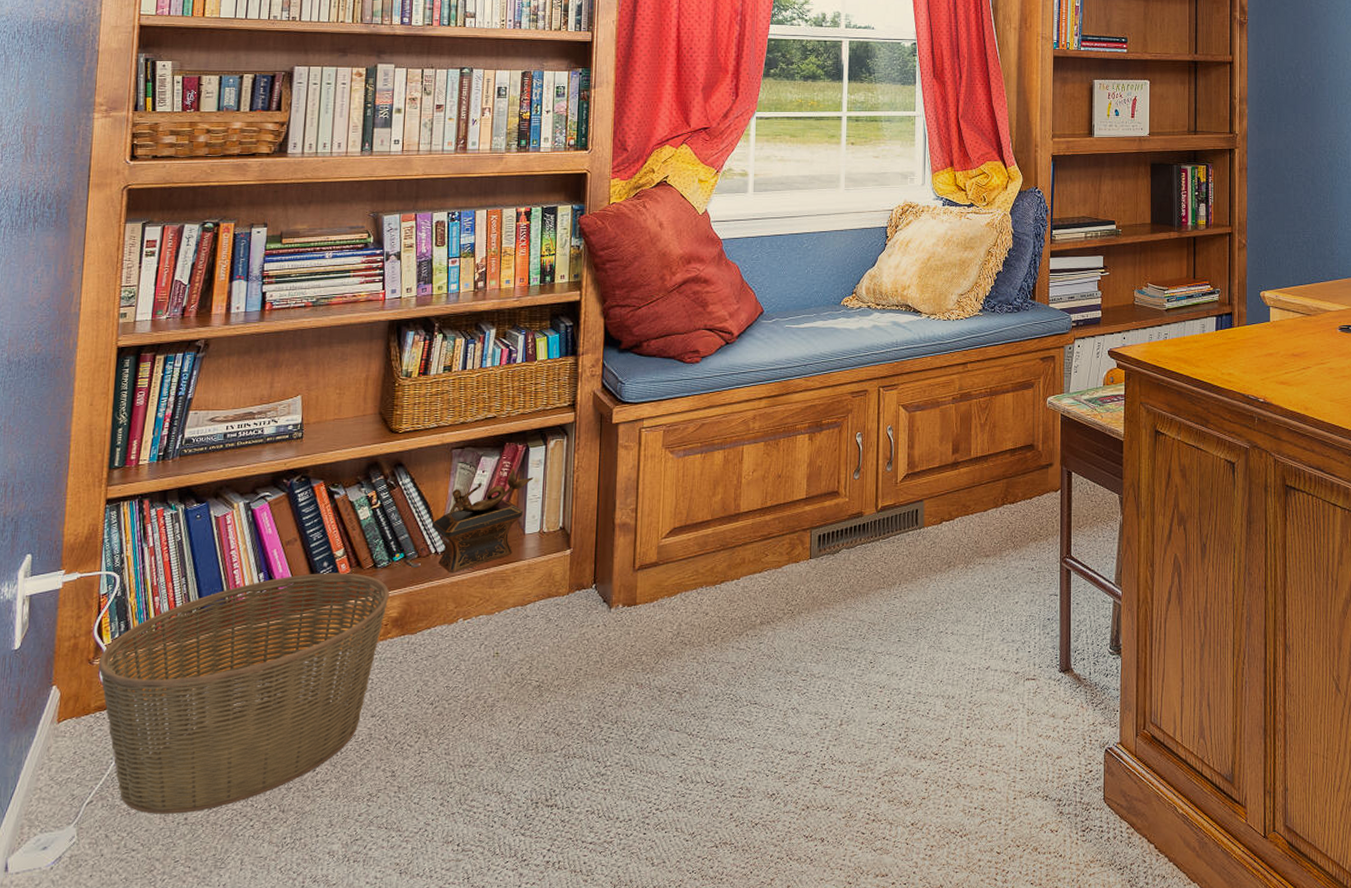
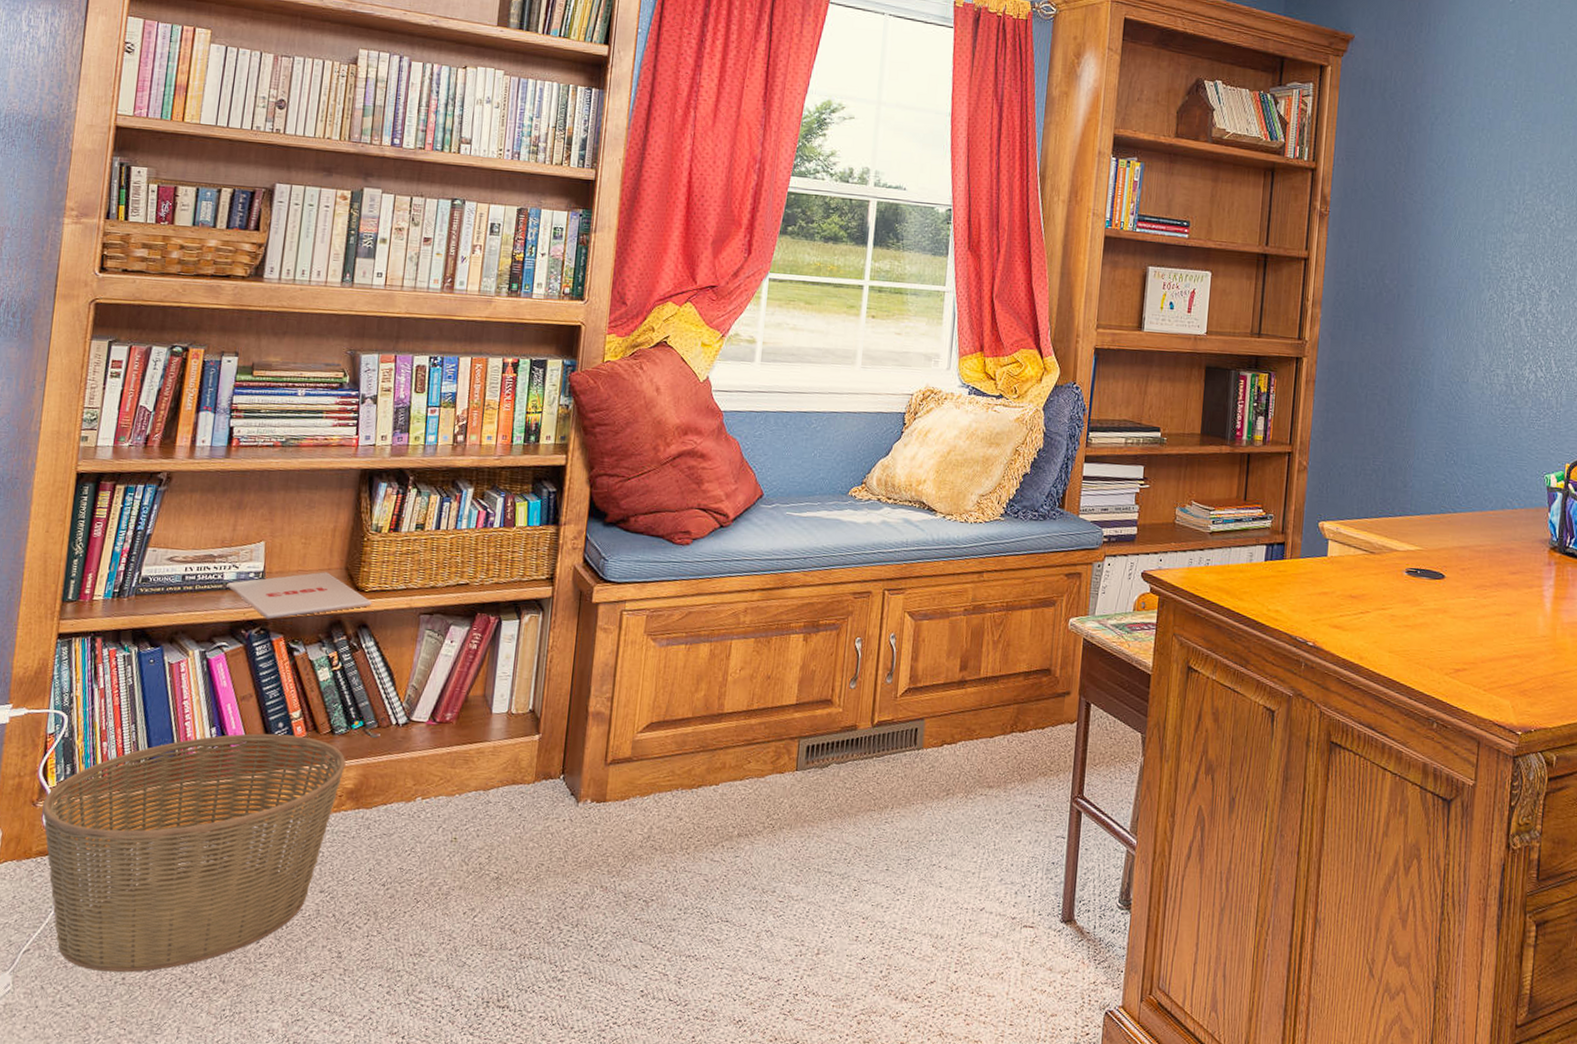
magazine: none [267,418,406,467] -> present [227,572,372,620]
decorative box: present [431,468,534,572] -> none [393,641,505,747]

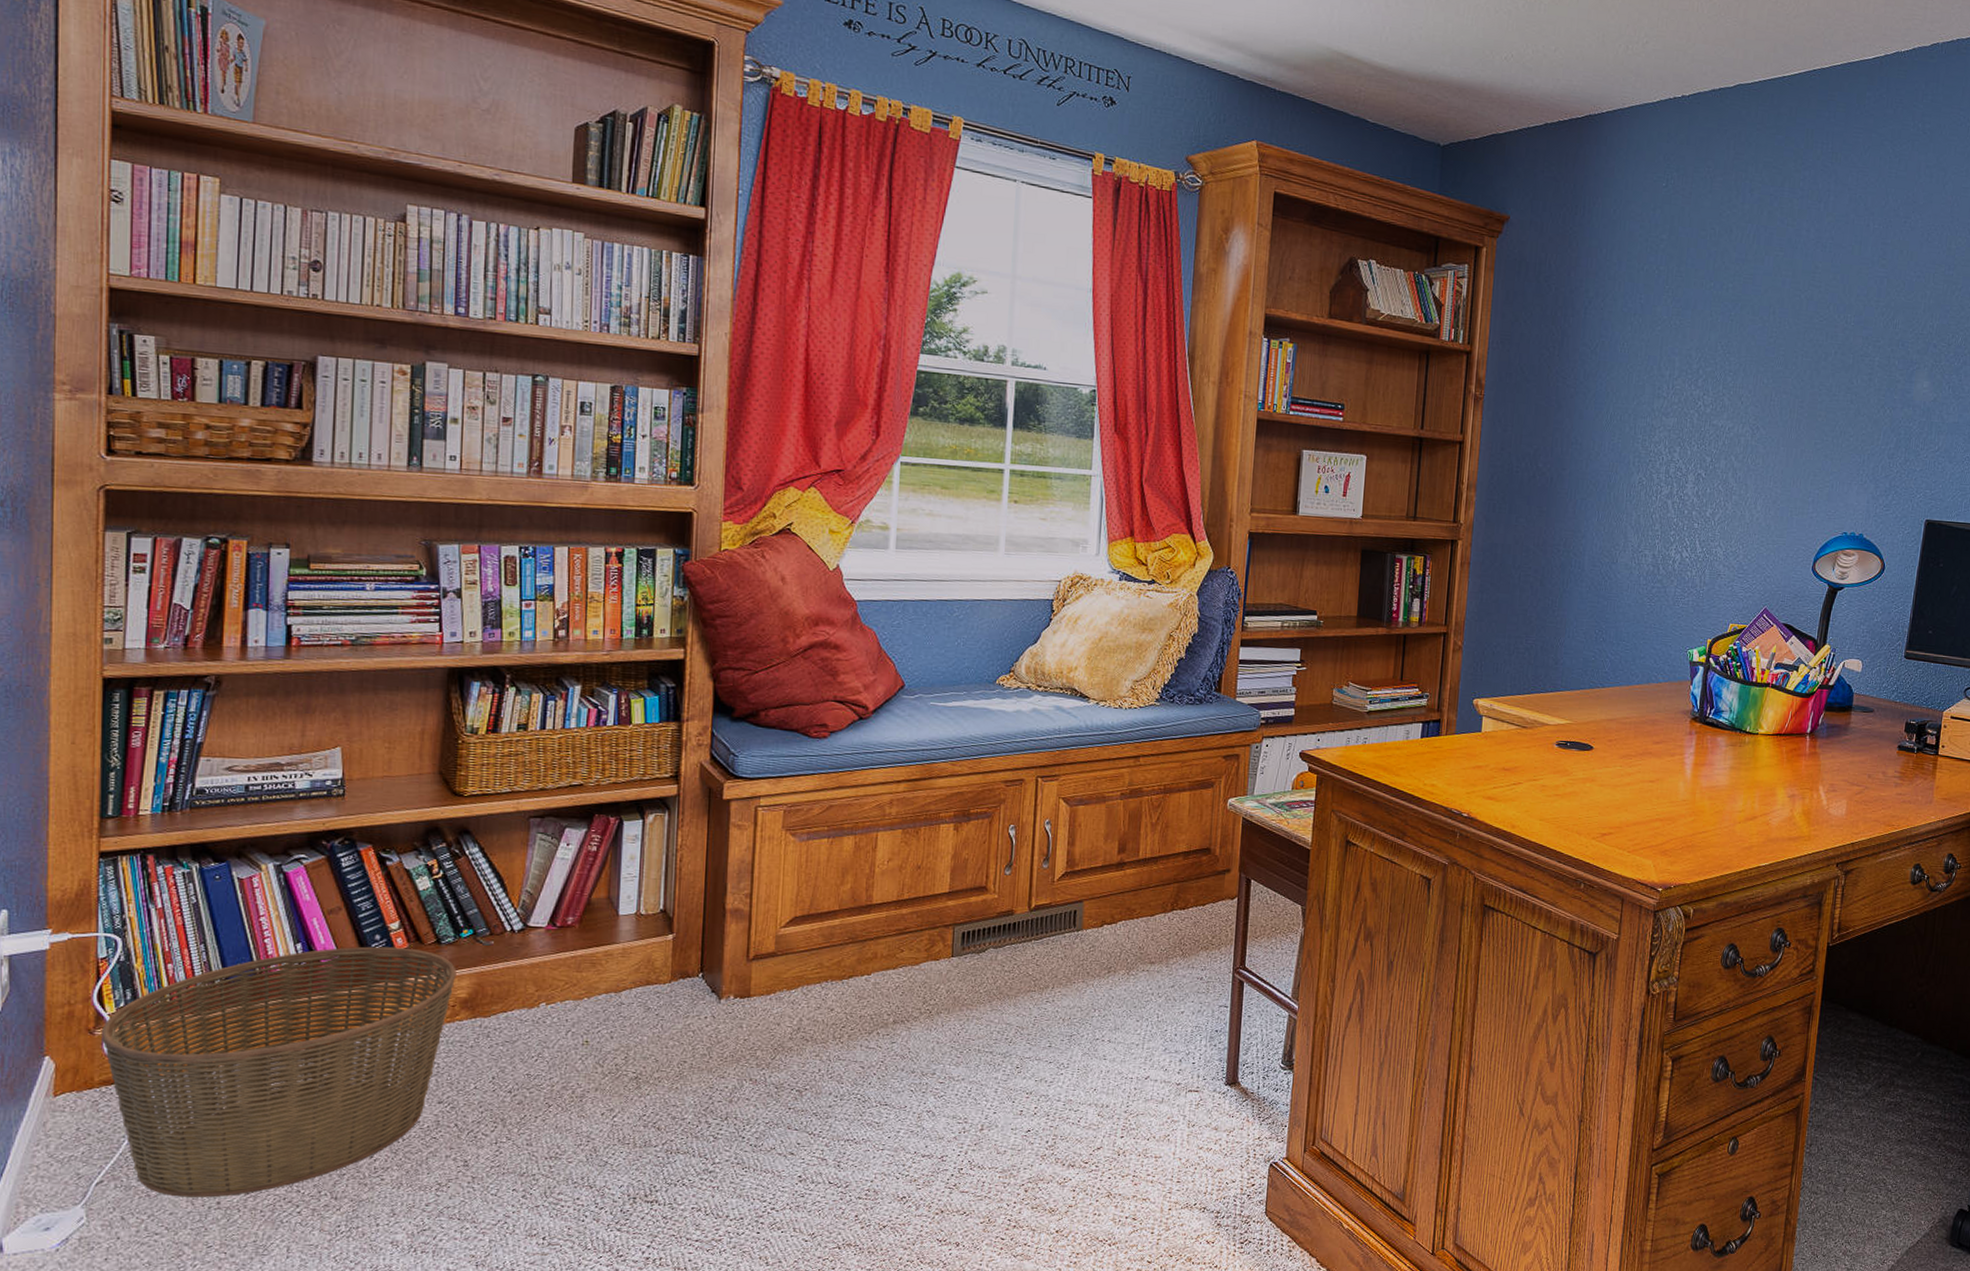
magazine: present [227,572,372,620] -> none [300,777,473,829]

